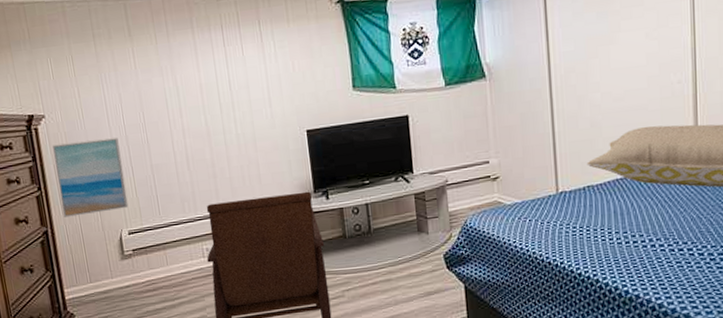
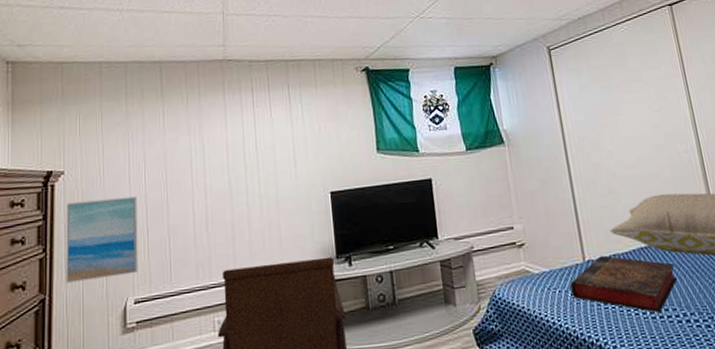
book: none [541,187,648,239] -> present [570,255,677,313]

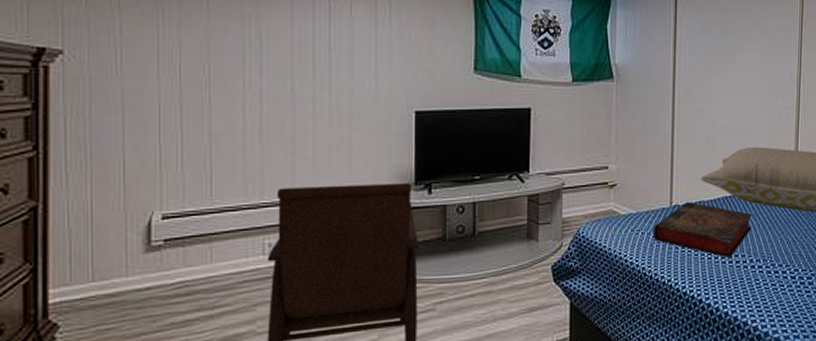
wall art: present [66,196,139,283] -> none [66,91,168,190]

